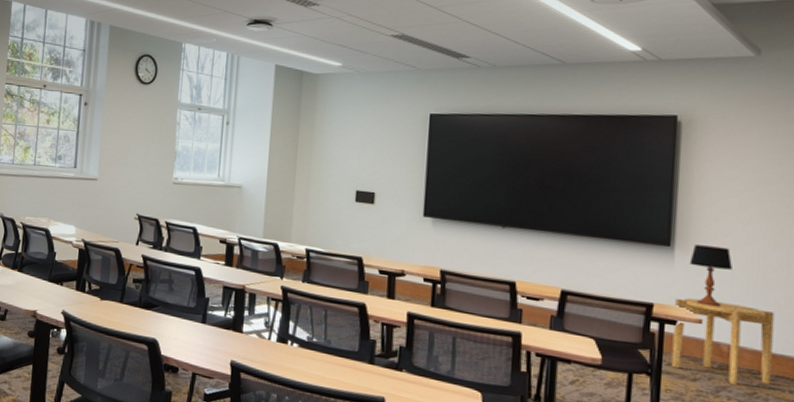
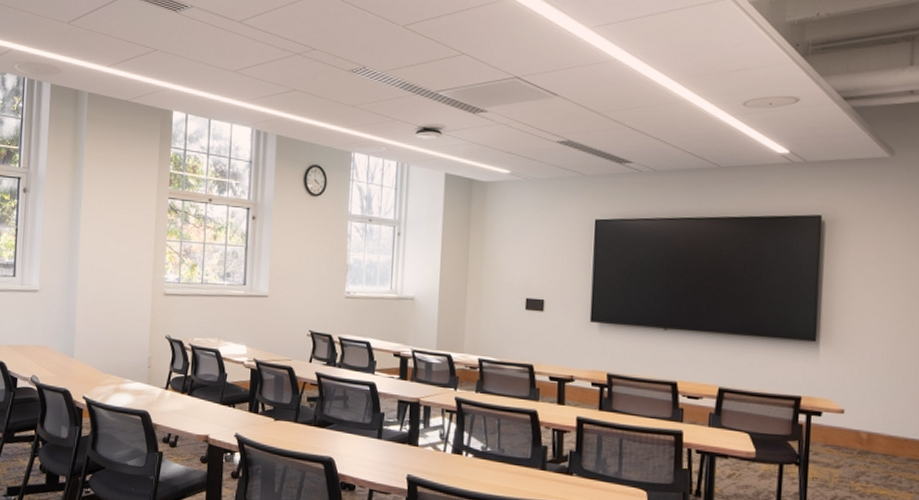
side table: present [671,297,775,385] -> none [817,389,907,469]
table lamp: present [689,244,732,307] -> none [833,339,870,397]

